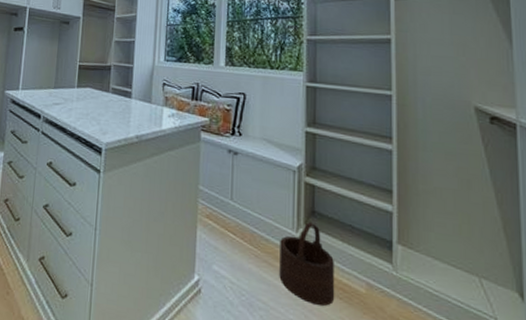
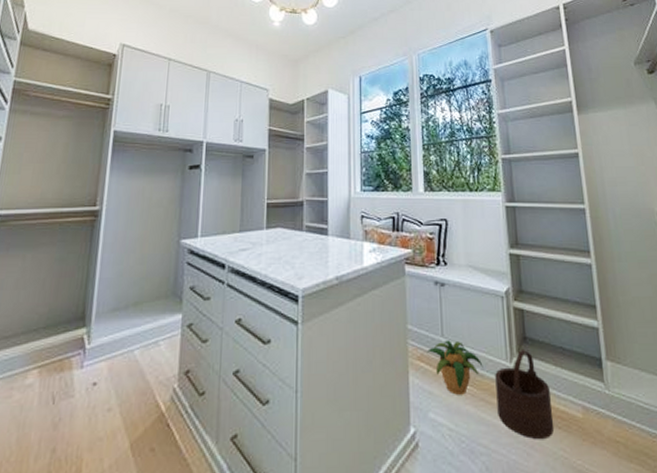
potted plant: none [215,204,269,255] -> present [426,340,483,395]

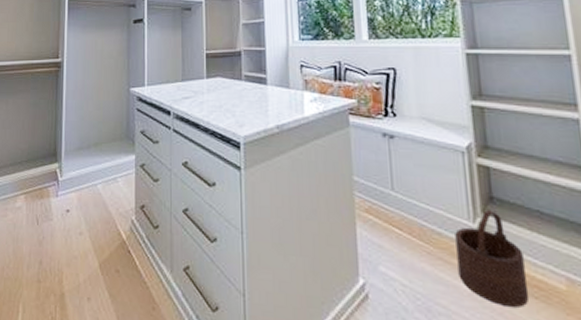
potted plant: present [426,340,483,395] -> none [375,194,441,252]

